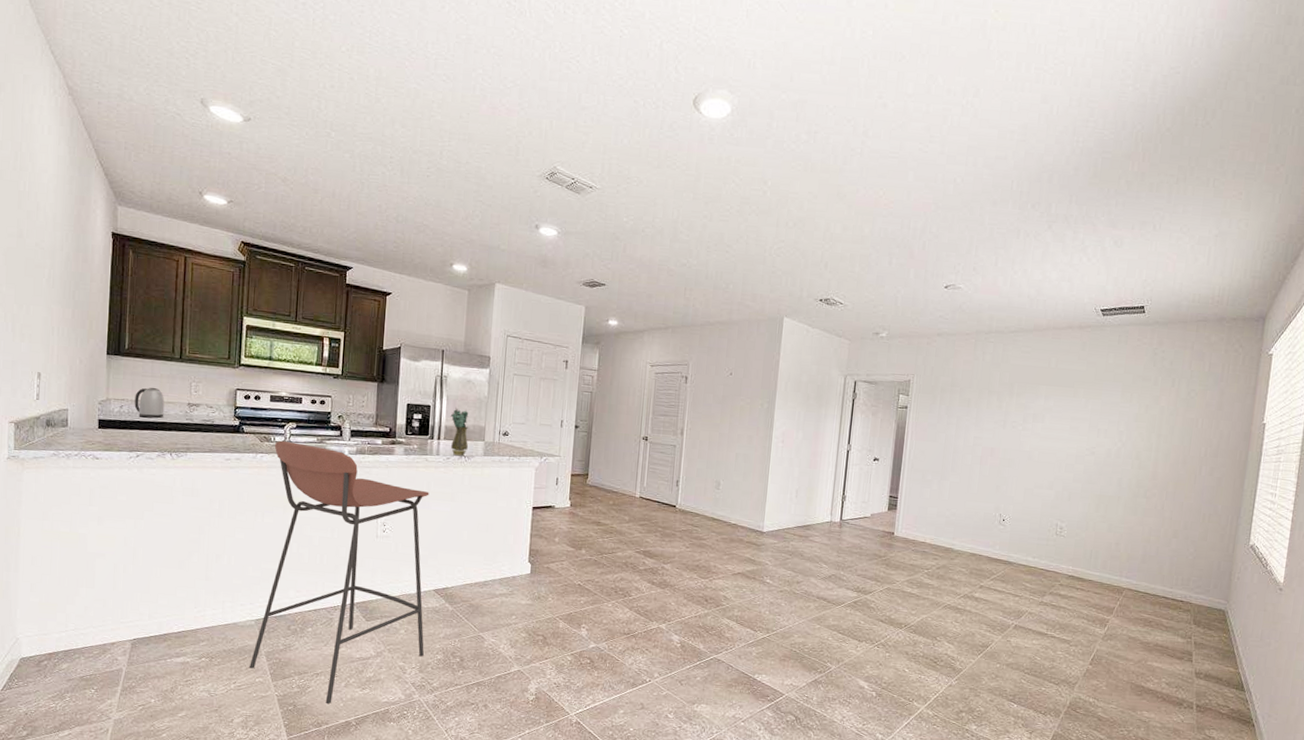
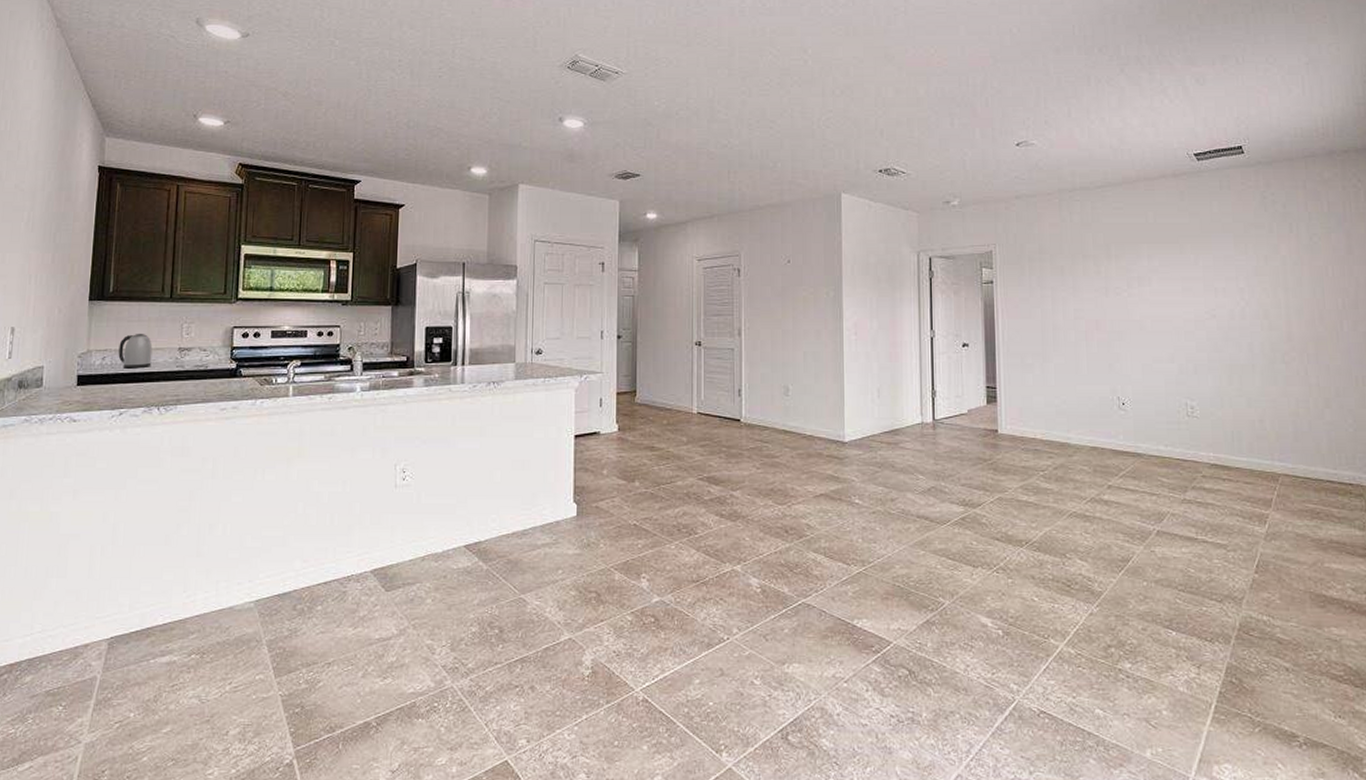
bar stool: present [250,440,429,704] -> none [248,382,456,701]
vase: present [450,407,469,456] -> none [475,326,498,382]

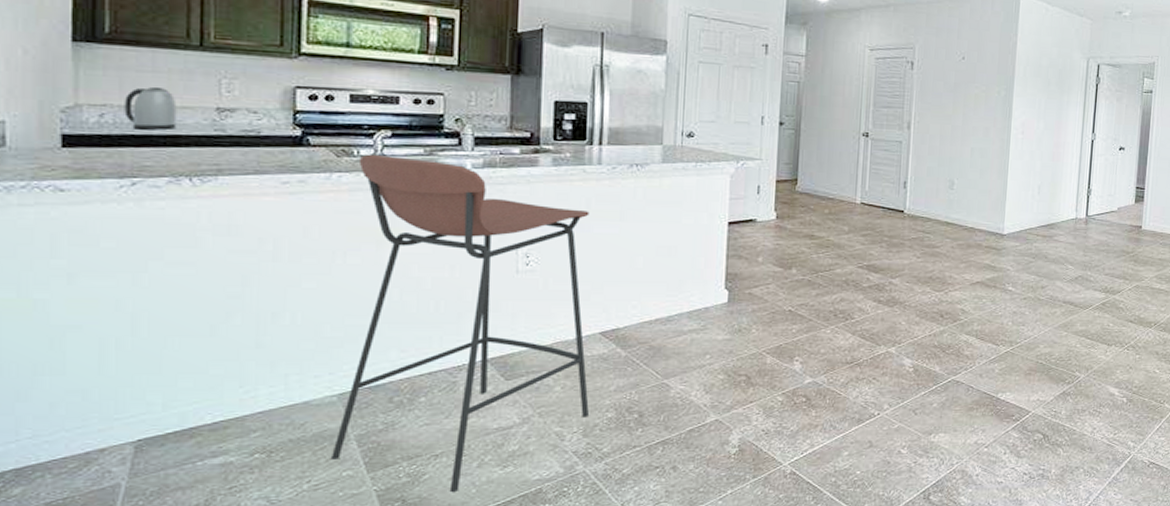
bar stool: none [248,382,456,701] -> present [332,154,590,492]

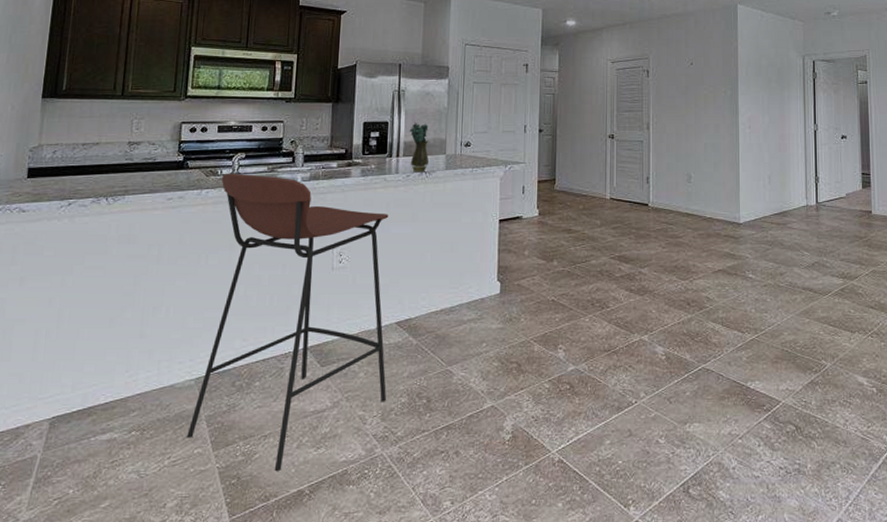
kettle: present [124,87,177,130] -> none [69,129,103,162]
vase: none [615,103,642,165] -> present [409,121,430,172]

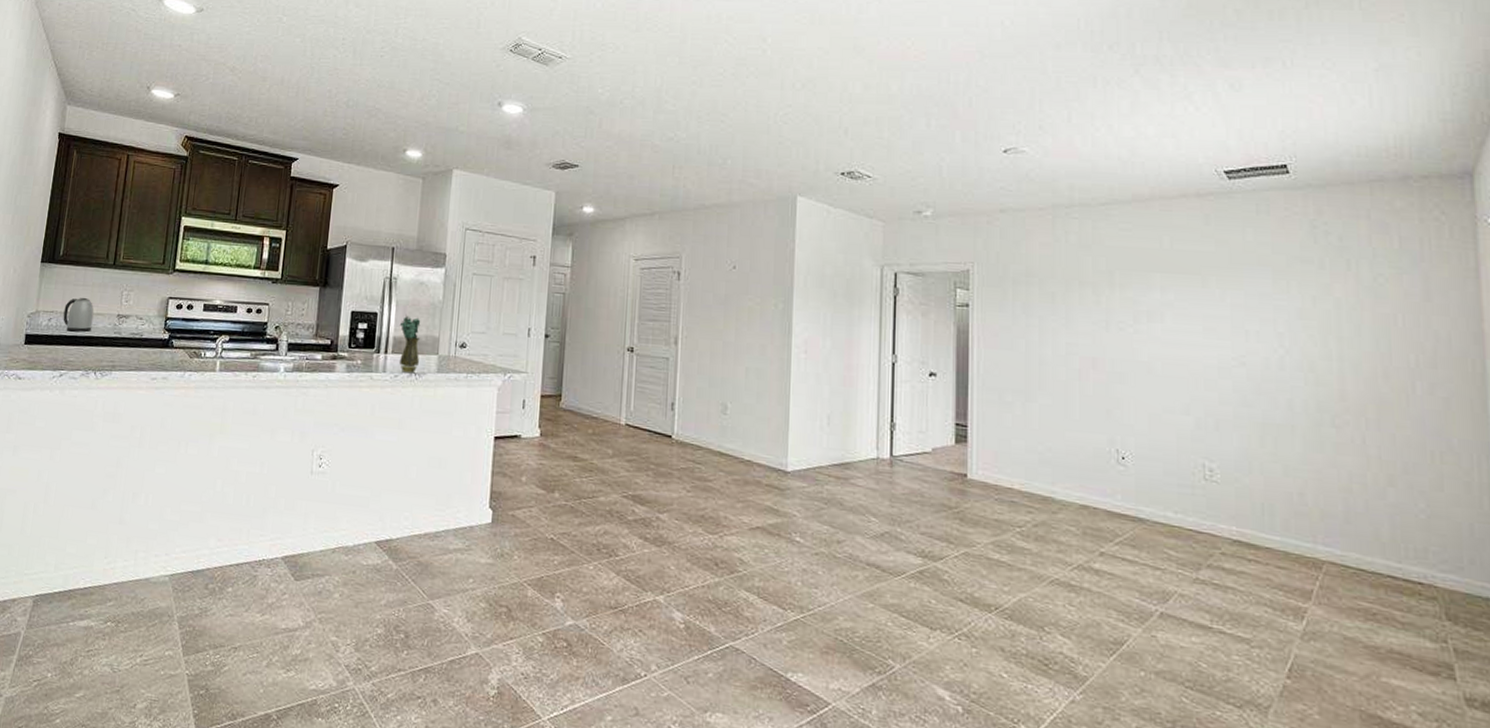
kettle: none [69,129,103,162] -> present [63,298,94,332]
bar stool: present [187,173,389,471] -> none [159,356,373,689]

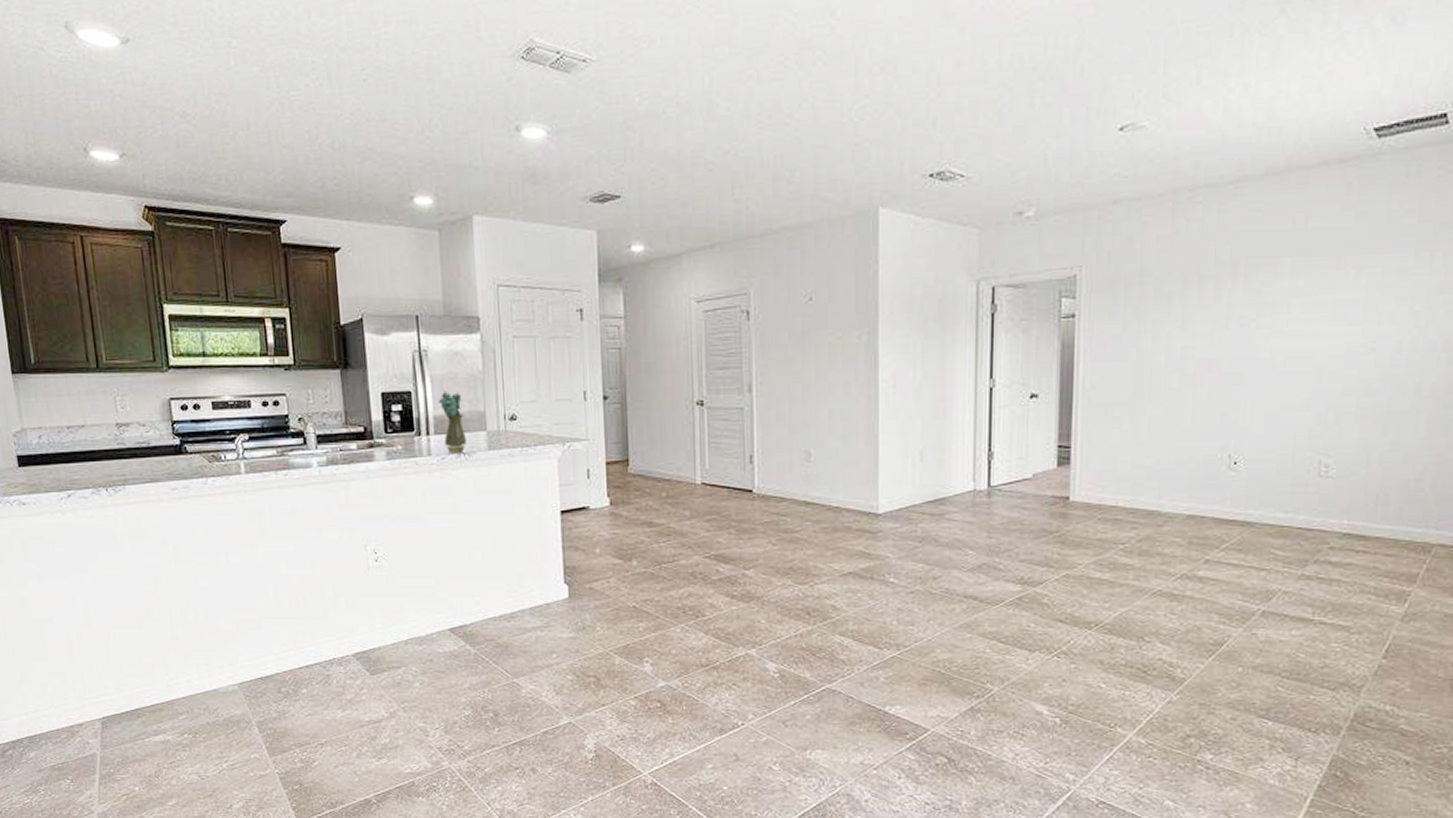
kettle: present [63,298,94,332] -> none [52,409,91,448]

